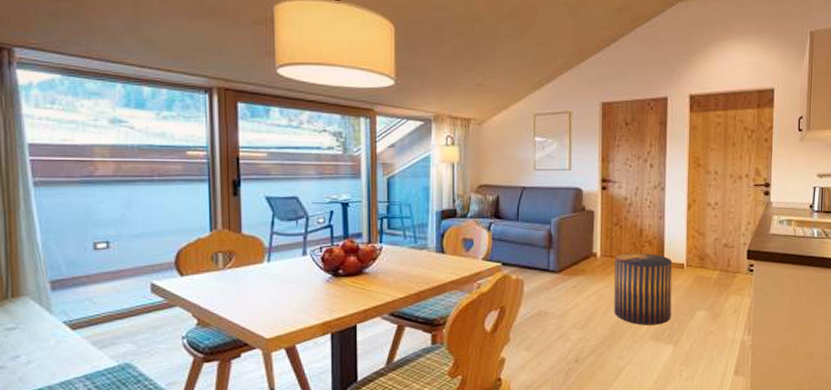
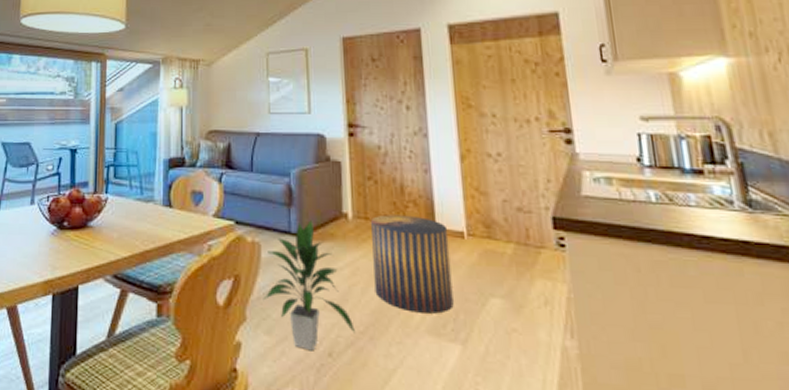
indoor plant: none [524,259,596,360] -> present [263,220,355,351]

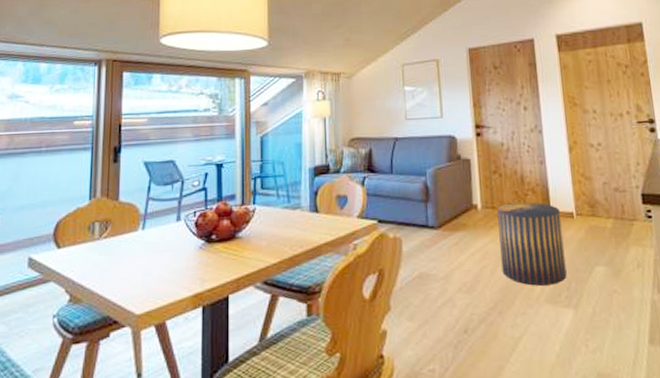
indoor plant: present [263,220,355,351] -> none [405,213,486,331]

